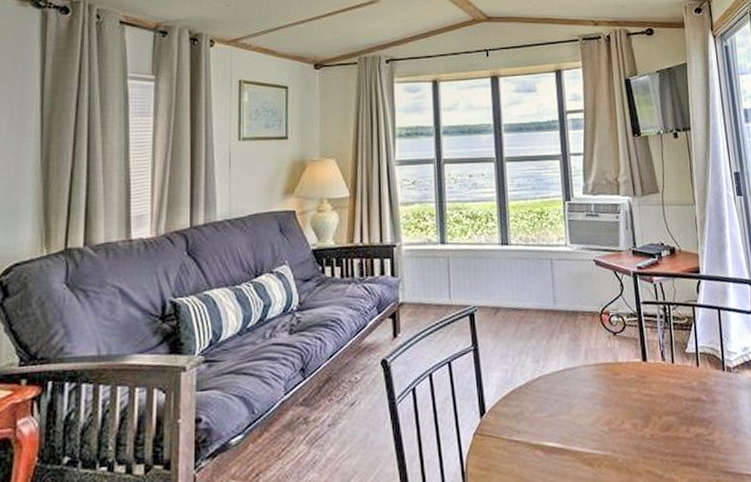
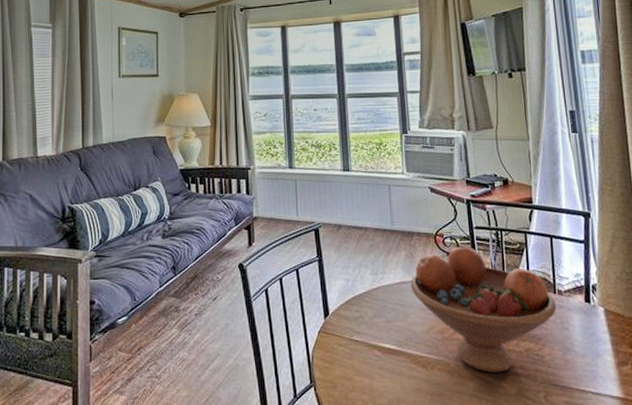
fruit bowl: none [575,324,726,465] -> present [410,246,557,373]

